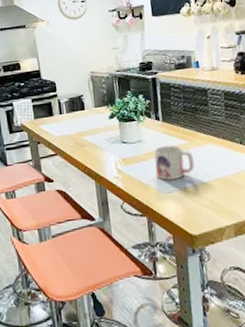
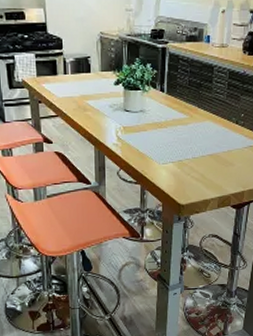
mug: present [153,145,195,180] -> none [154,118,191,152]

